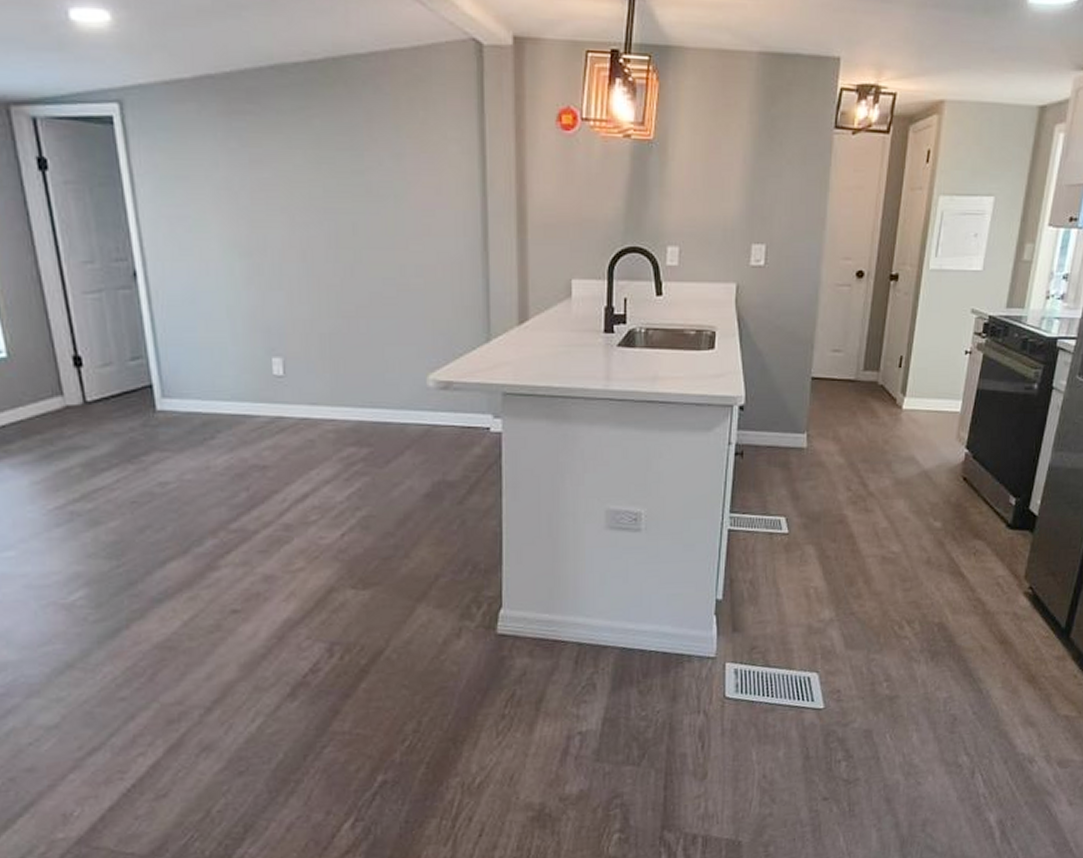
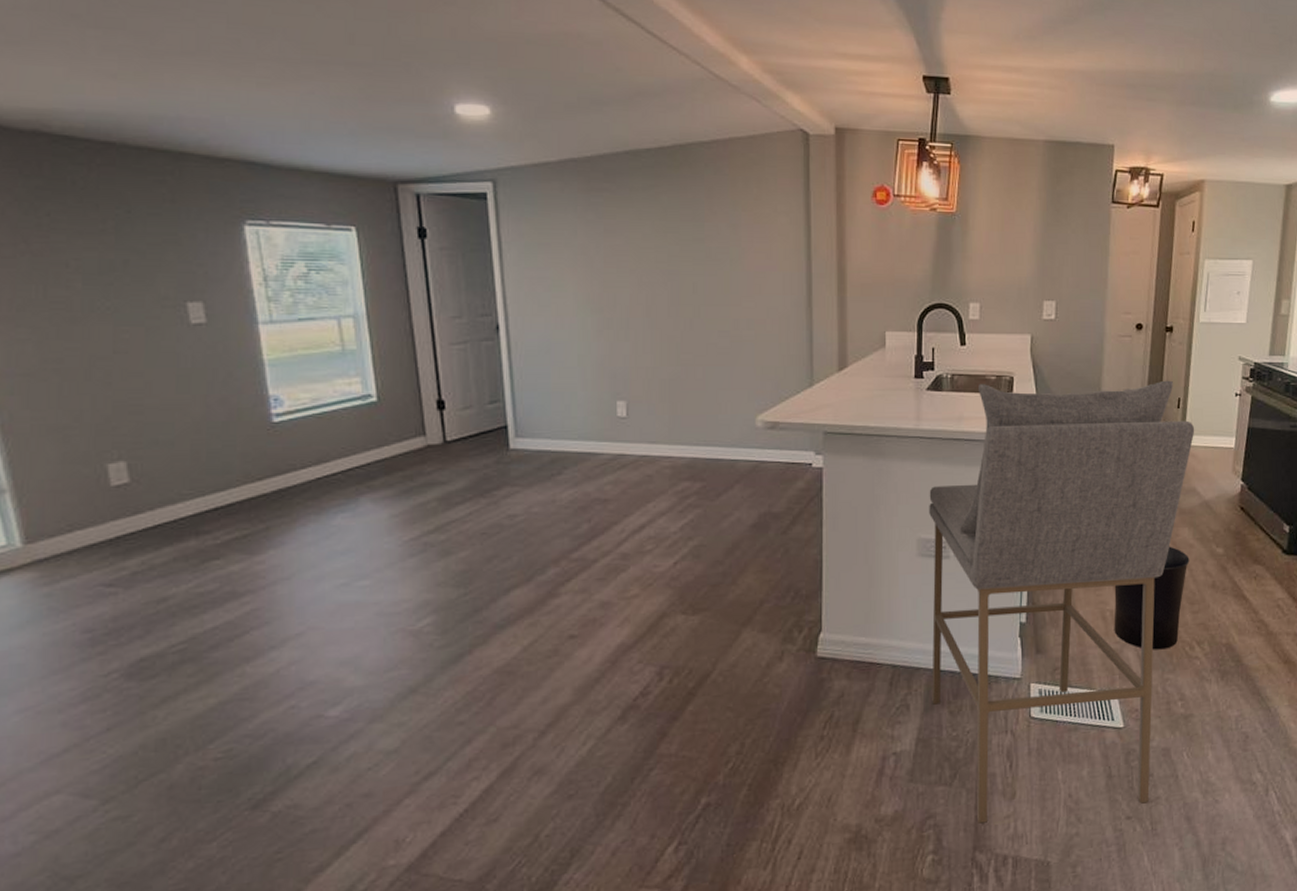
bar stool: none [619,336,917,803] -> present [929,380,1195,824]
waste bin: none [817,519,904,629] -> present [1114,546,1190,650]

